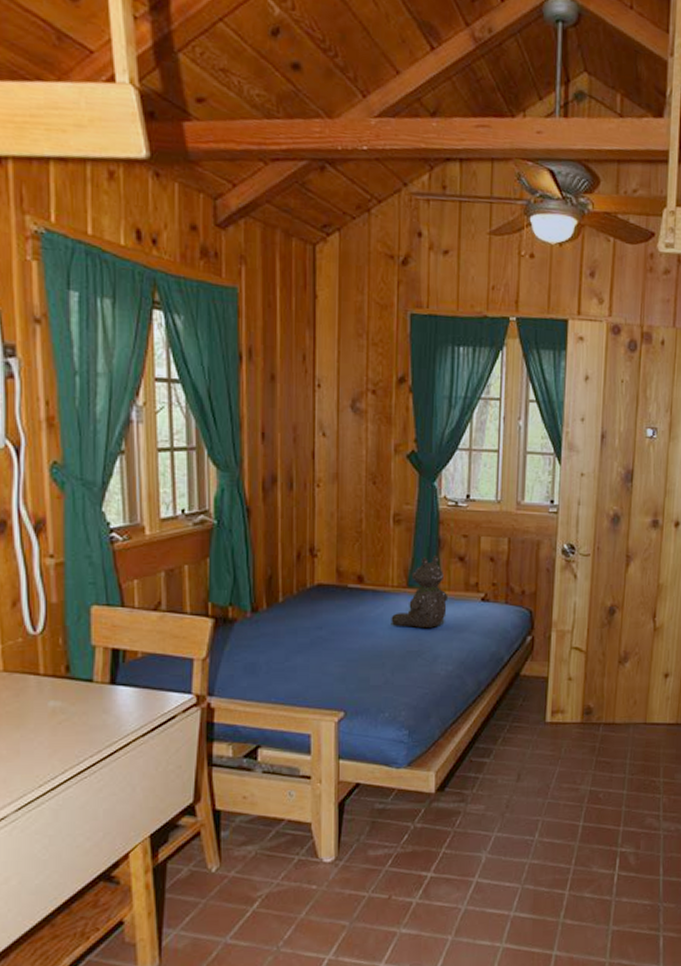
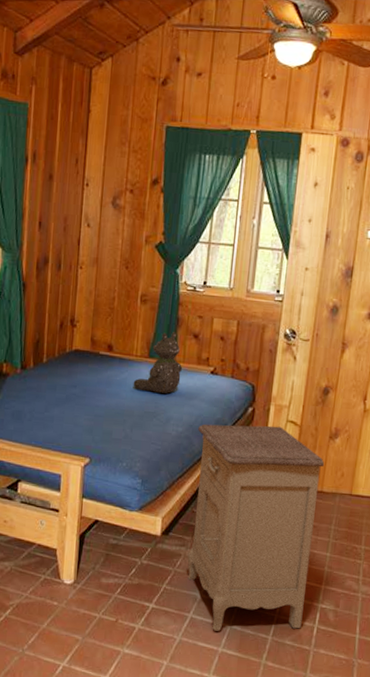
nightstand: none [468,655,615,894] -> present [187,424,325,631]

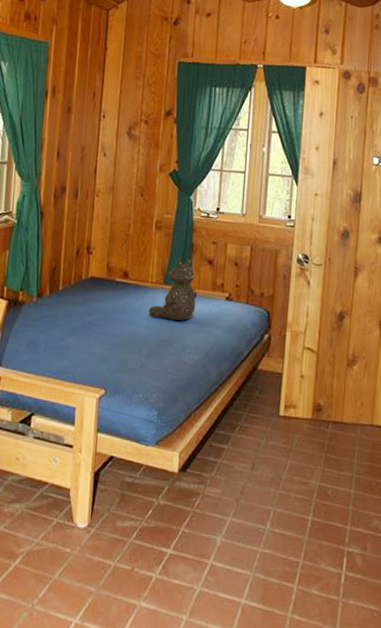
nightstand: present [187,424,325,631] -> none [206,352,344,580]

